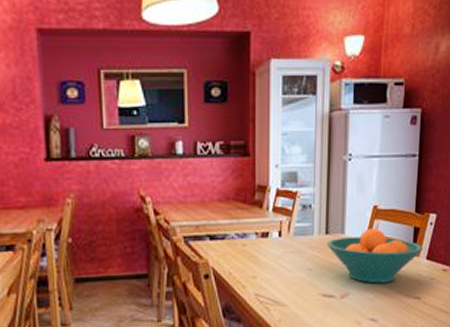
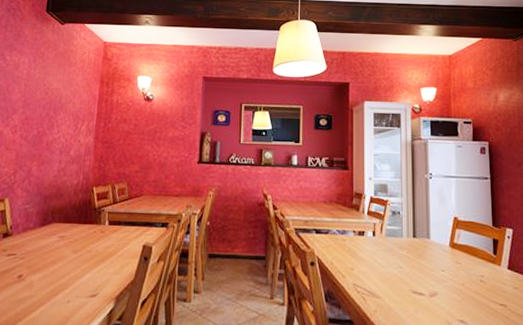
fruit bowl: present [326,229,423,284] -> none [414,237,504,287]

